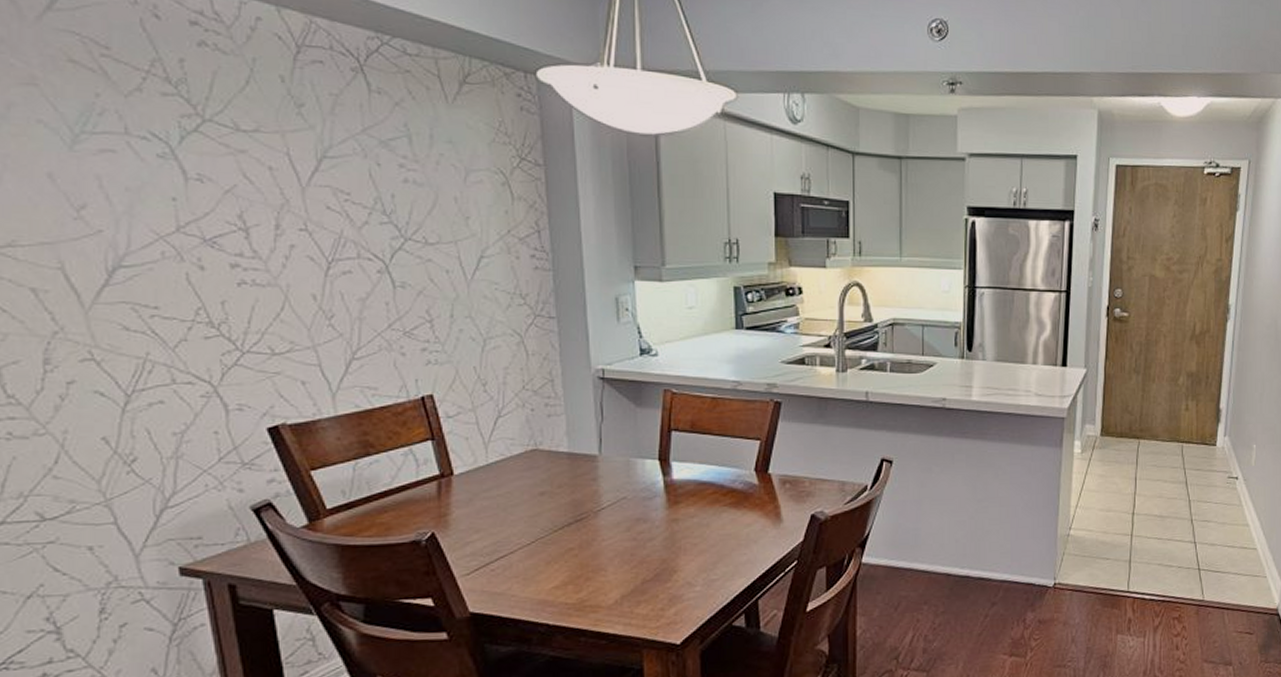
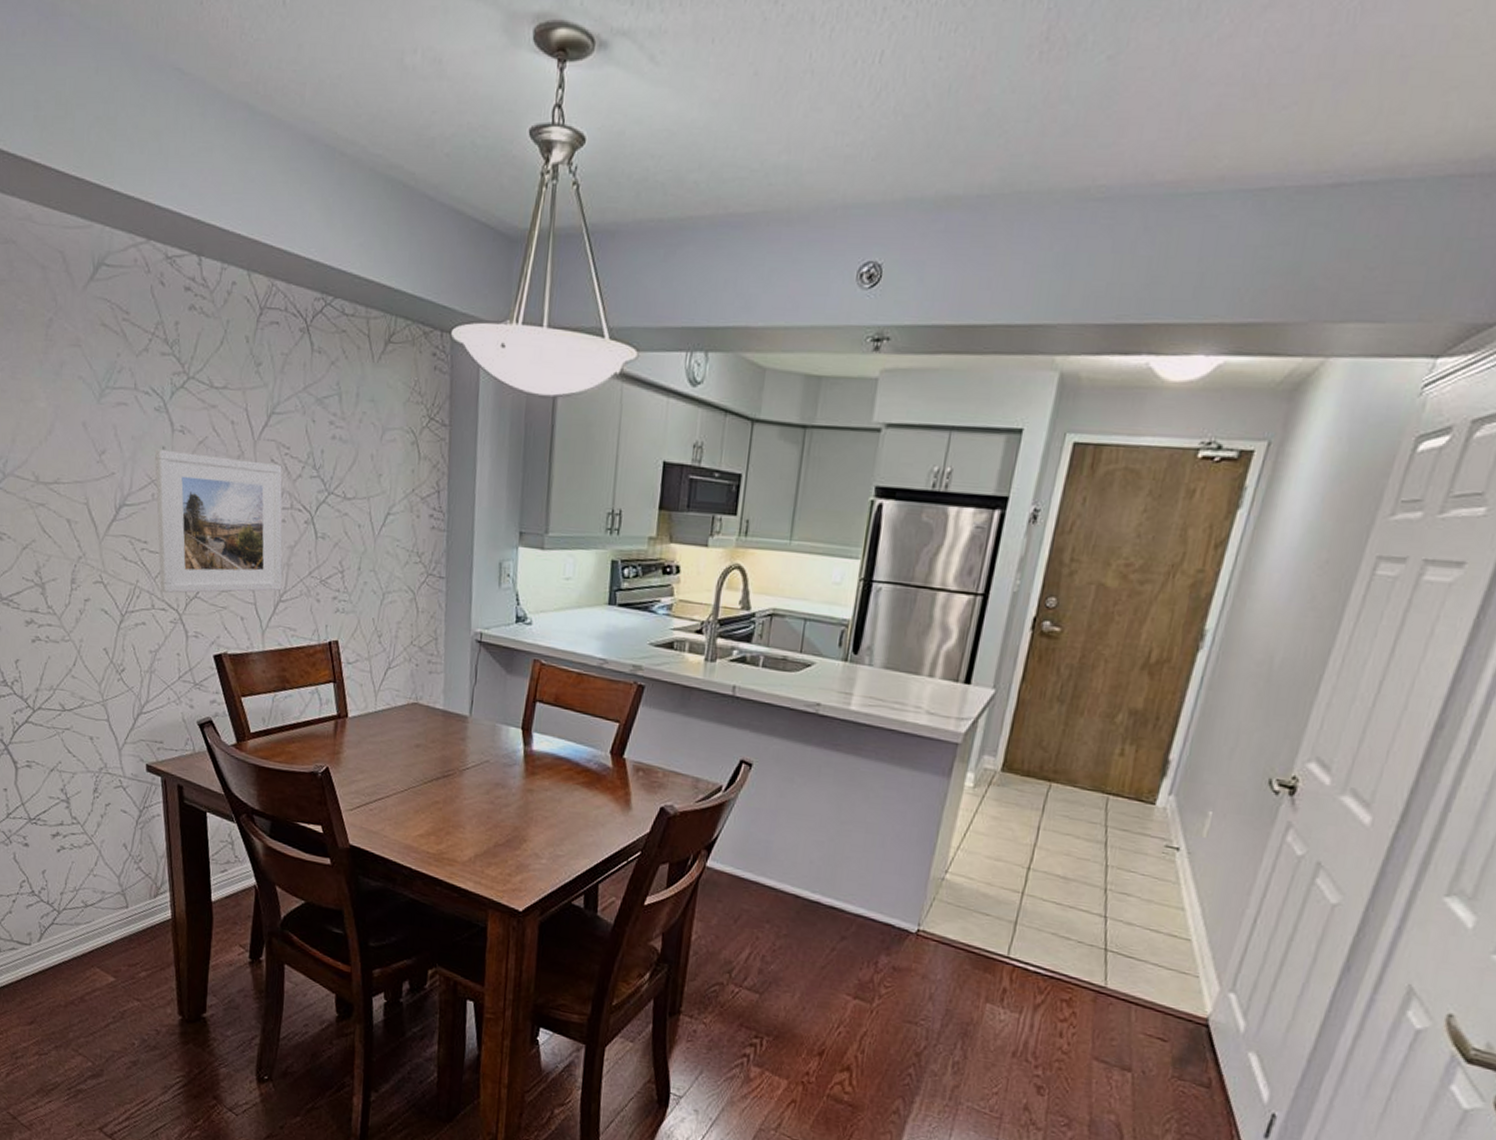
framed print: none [161,200,354,365] -> present [154,449,283,594]

